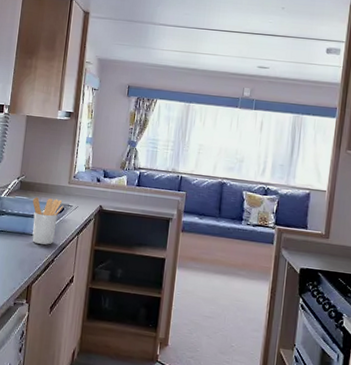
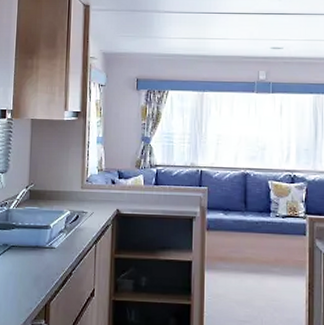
utensil holder: present [32,196,63,245] -> none [44,205,78,257]

